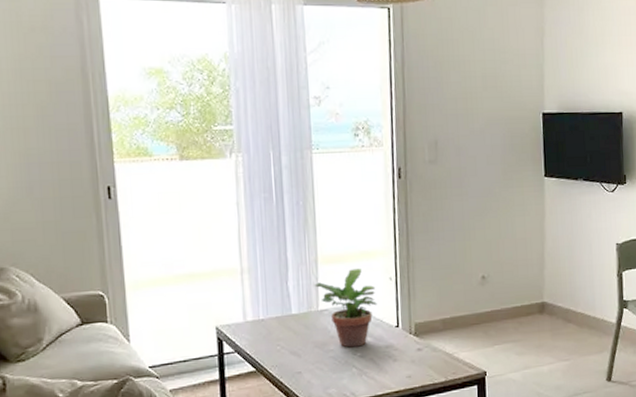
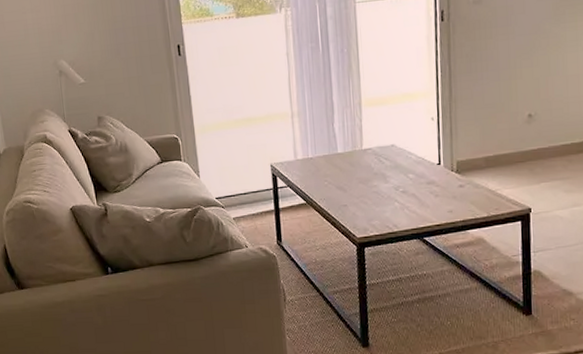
potted plant: present [314,268,377,348] -> none [358,110,419,184]

